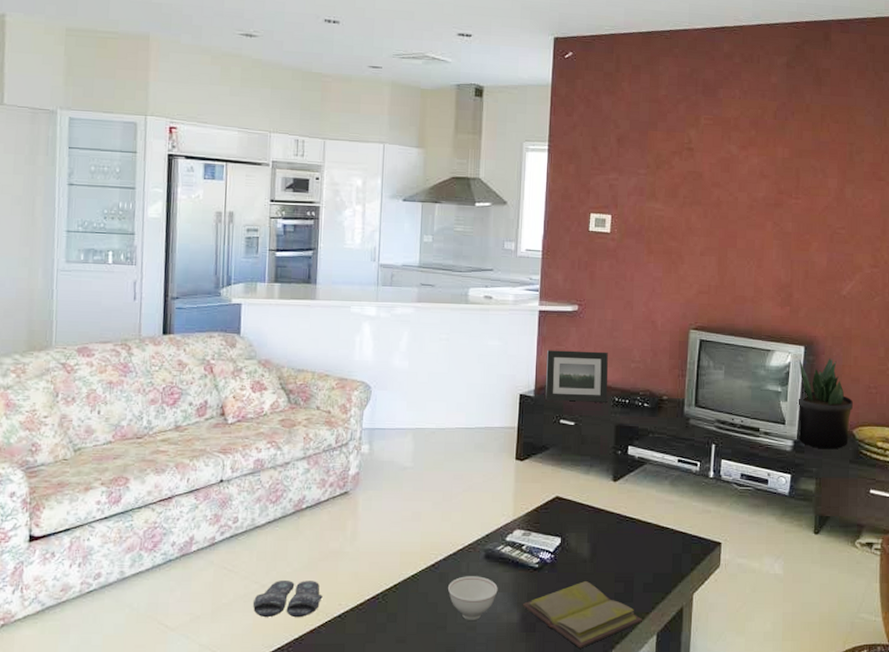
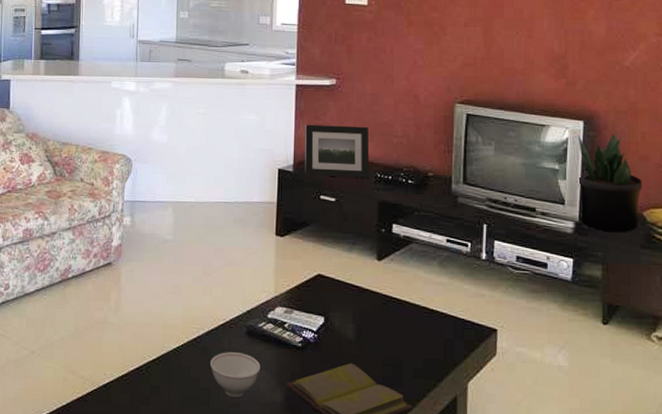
slippers: present [253,581,323,617] -> none [24,347,89,384]

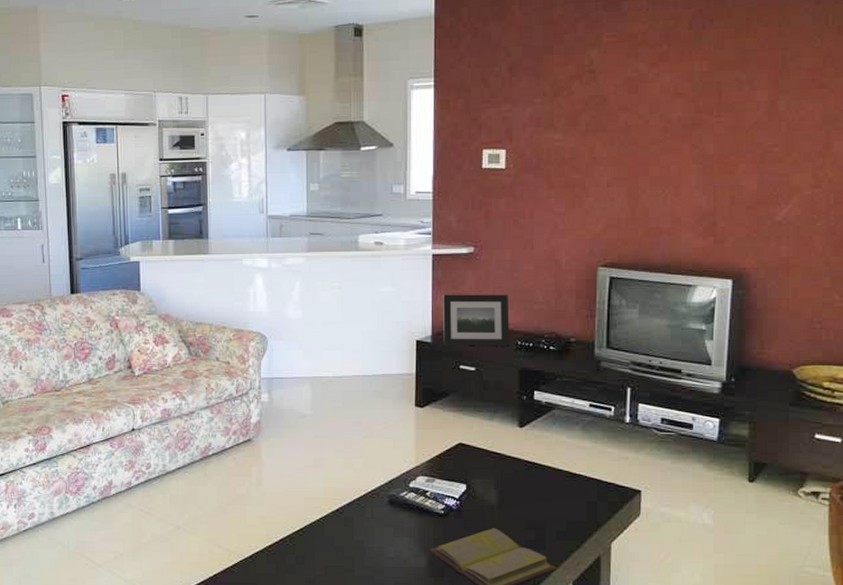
bowl: present [209,352,261,398] -> none [353,521,404,564]
planter: present [577,133,642,233] -> none [724,291,792,391]

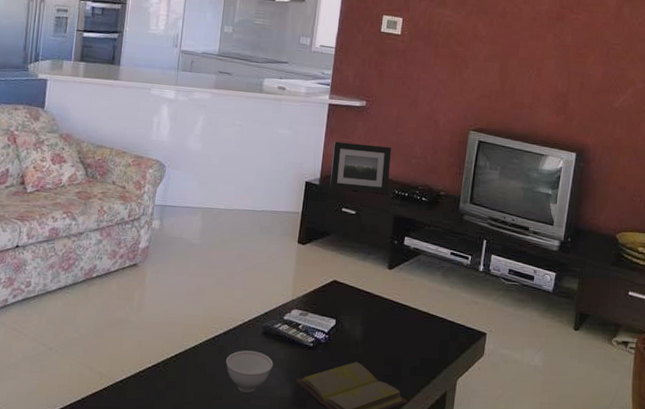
bowl: none [353,521,404,564] -> present [225,350,274,393]

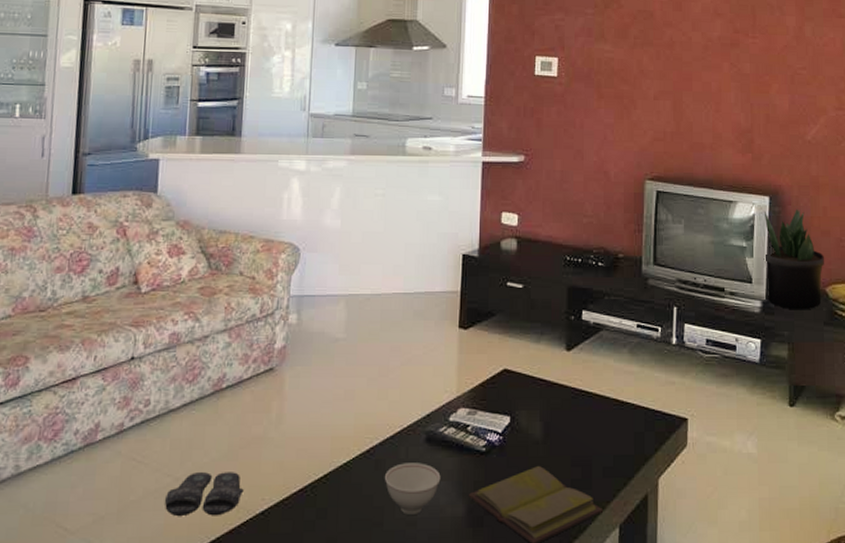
slippers: none [40,344,107,380] -> present [165,472,244,516]
picture frame: present [330,141,391,195] -> none [491,205,559,262]
planter: none [564,165,618,252] -> present [763,208,824,310]

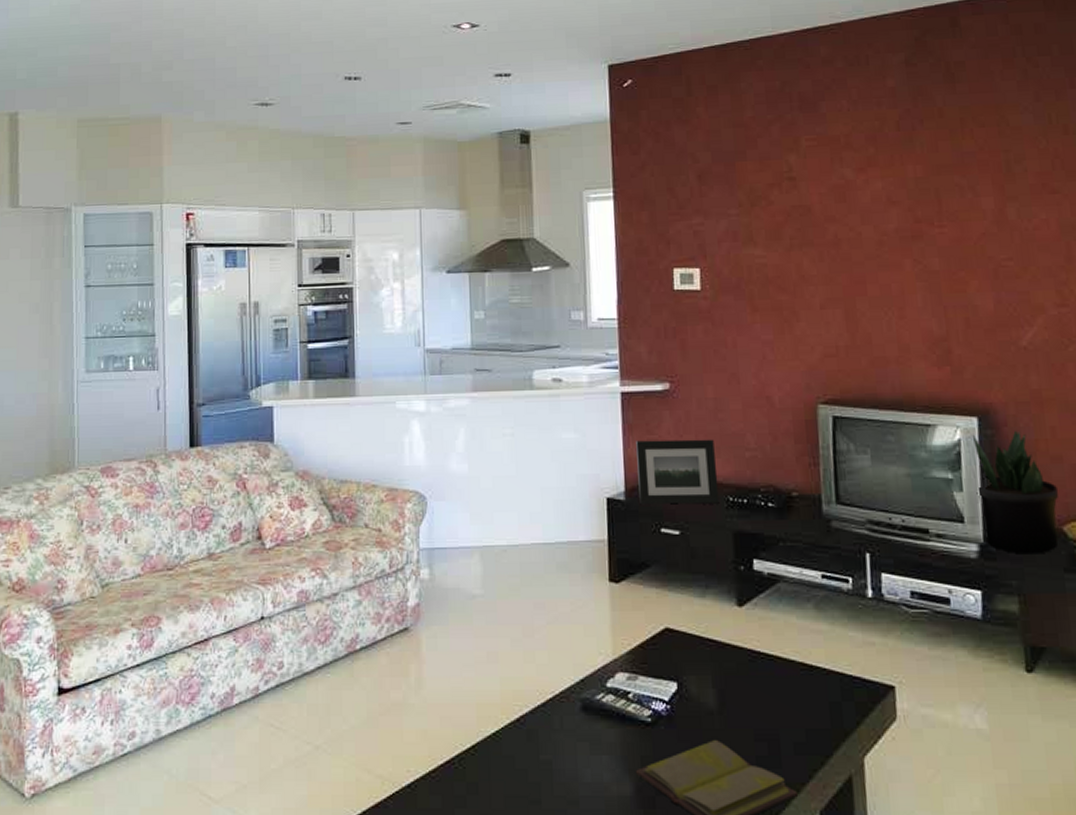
slippers: present [165,472,244,516] -> none [307,740,387,786]
bowl: present [384,463,441,515] -> none [538,734,602,792]
picture frame: none [491,205,559,262] -> present [636,439,720,505]

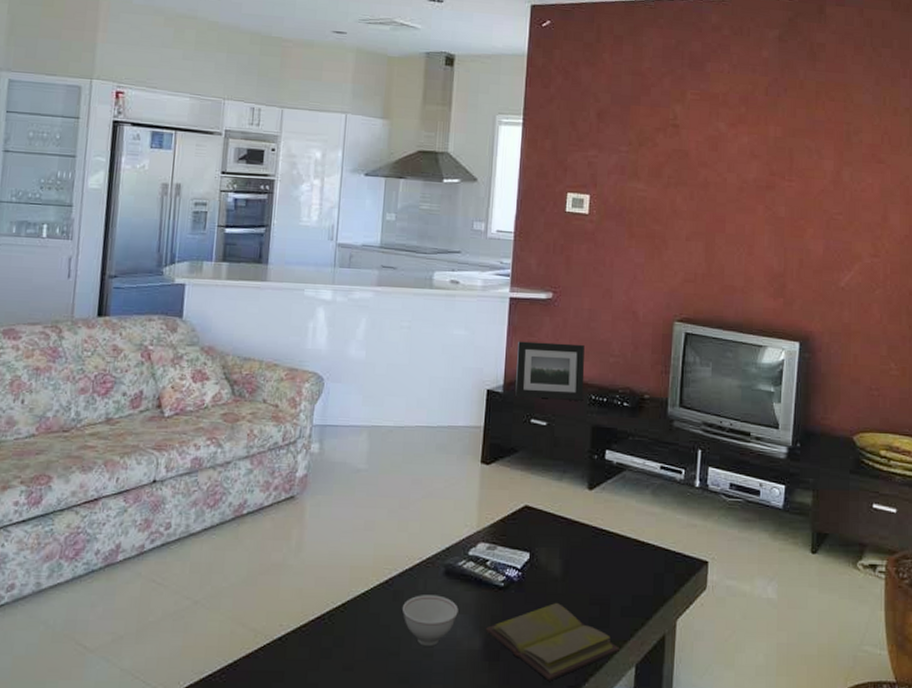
bowl: none [538,734,602,792] -> present [402,595,459,646]
planter: present [972,430,1058,555] -> none [791,355,853,458]

